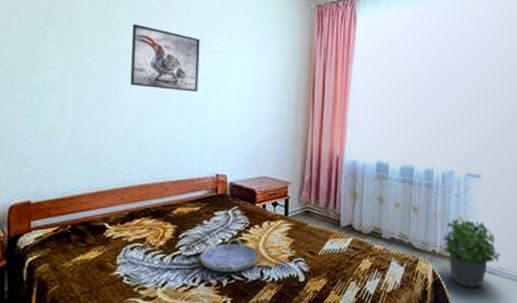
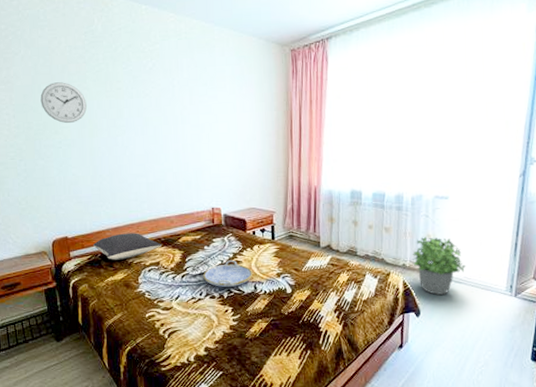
wall clock: none [19,16,76,65] -> present [40,82,87,124]
pillow: none [62,200,150,234] -> present [92,233,161,260]
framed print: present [130,24,200,92] -> none [130,82,191,139]

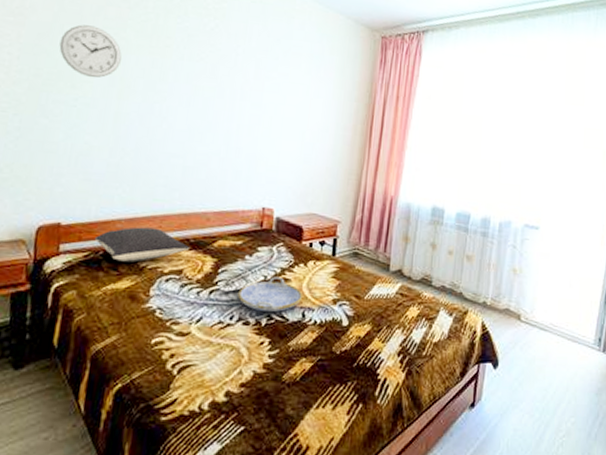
potted plant: present [413,237,466,295] -> none [495,271,553,343]

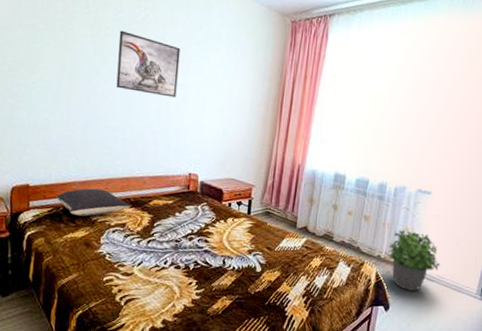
wall clock: present [59,24,122,78] -> none [19,18,69,65]
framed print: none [176,41,255,119] -> present [116,30,181,98]
serving tray: present [238,276,303,312] -> none [170,230,224,259]
potted plant: none [495,271,553,343] -> present [388,230,440,291]

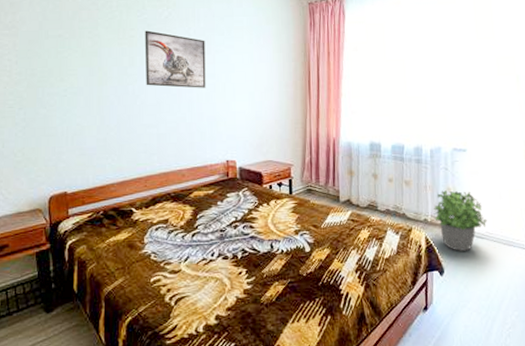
pillow: present [55,188,130,217] -> none [94,187,171,218]

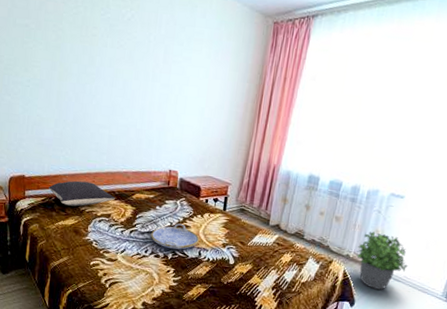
pillow: none [94,187,171,218] -> present [48,180,115,207]
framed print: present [145,30,206,88] -> none [103,30,164,97]
serving tray: none [215,216,270,246] -> present [151,223,200,250]

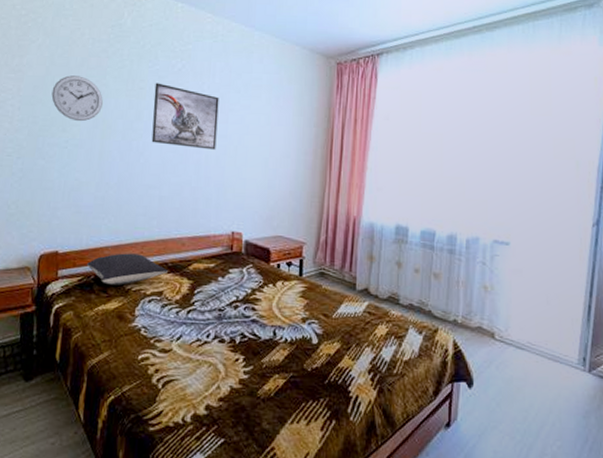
wall clock: none [14,18,60,63] -> present [51,75,103,122]
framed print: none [103,30,164,97] -> present [151,83,219,150]
serving tray: present [151,223,200,250] -> none [213,296,274,330]
potted plant: present [356,231,408,290] -> none [466,288,530,362]

